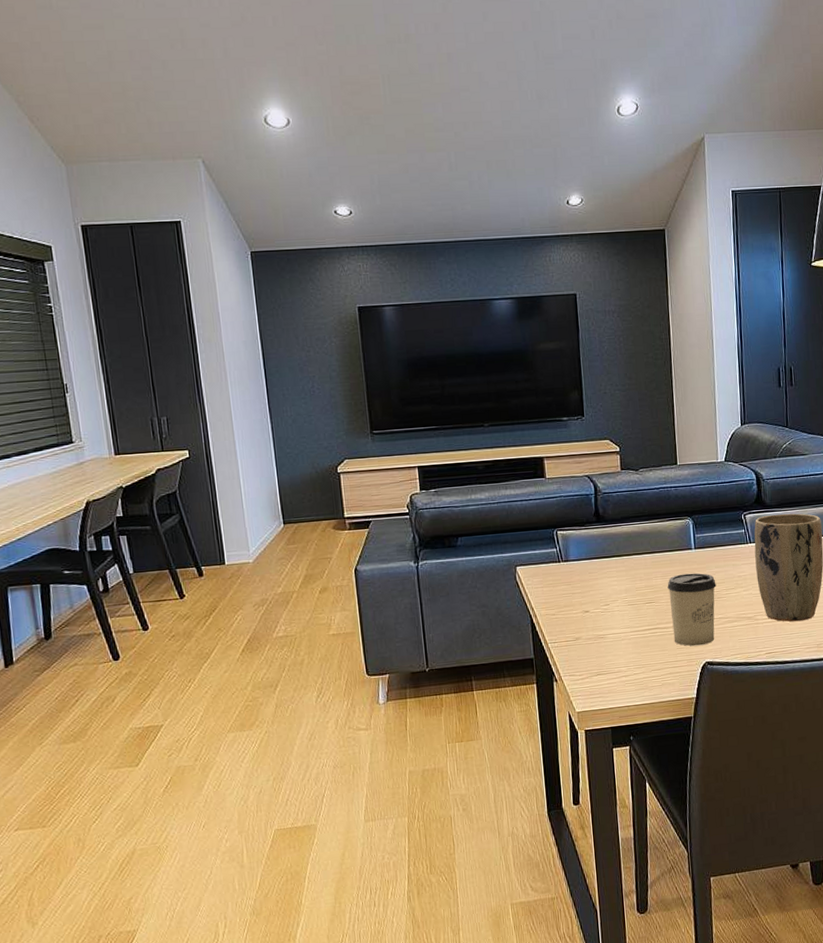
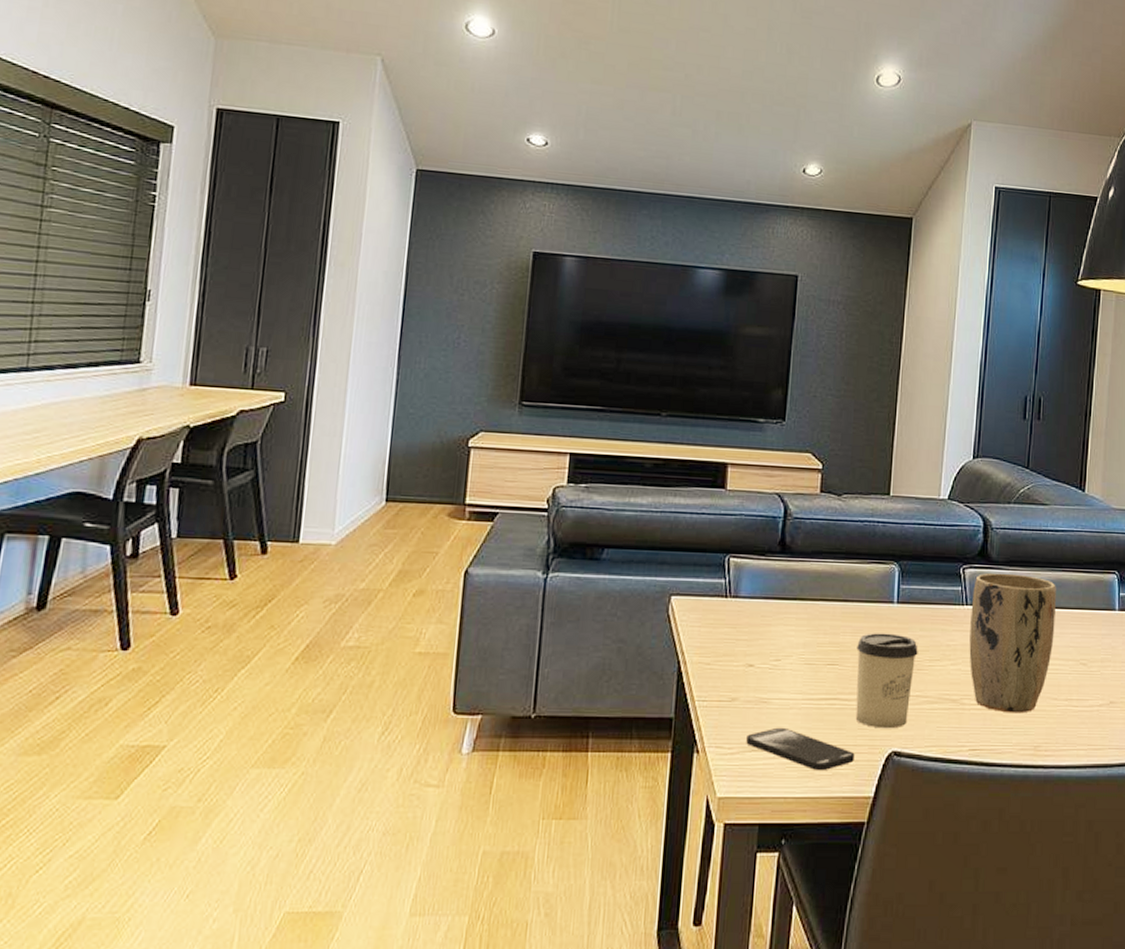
smartphone: none [592,654,677,684] -> present [746,727,855,771]

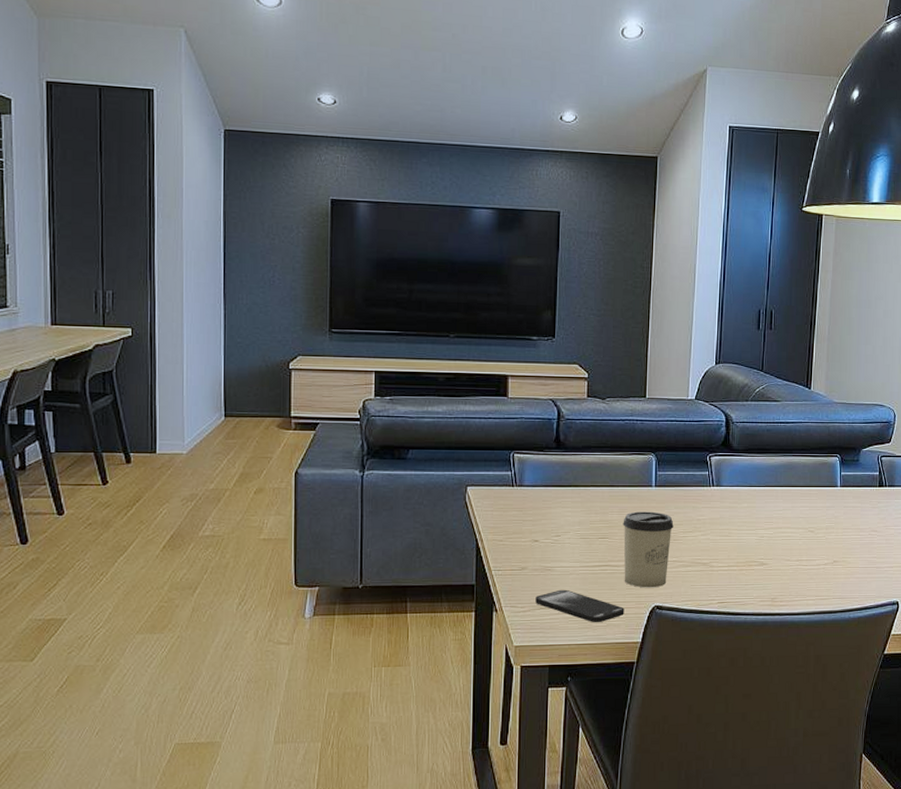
plant pot: present [969,572,1056,714] -> none [716,459,788,573]

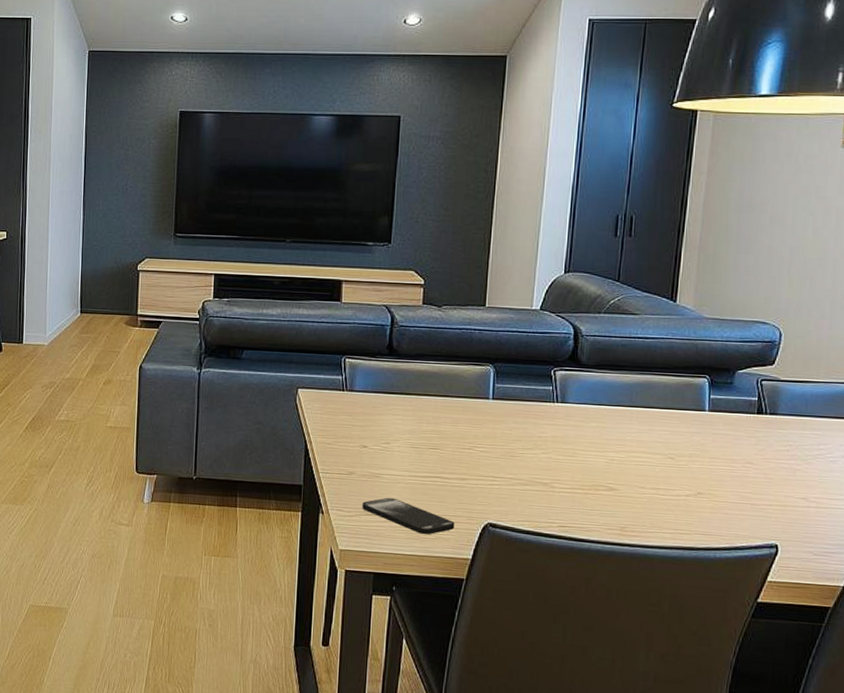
cup: present [623,511,674,588] -> none [455,424,512,505]

